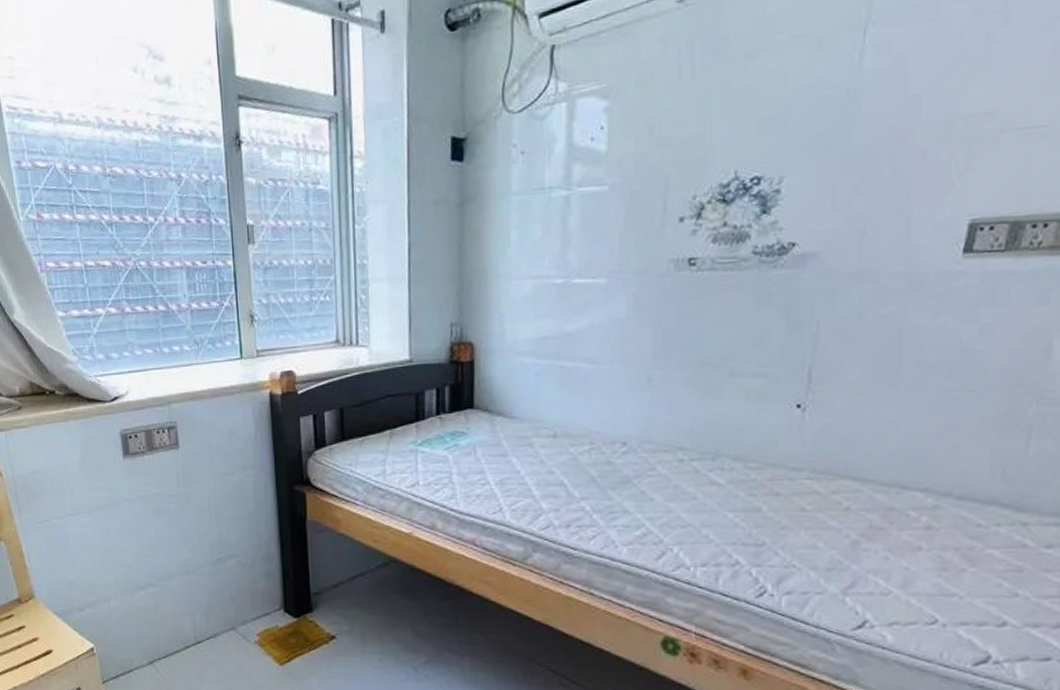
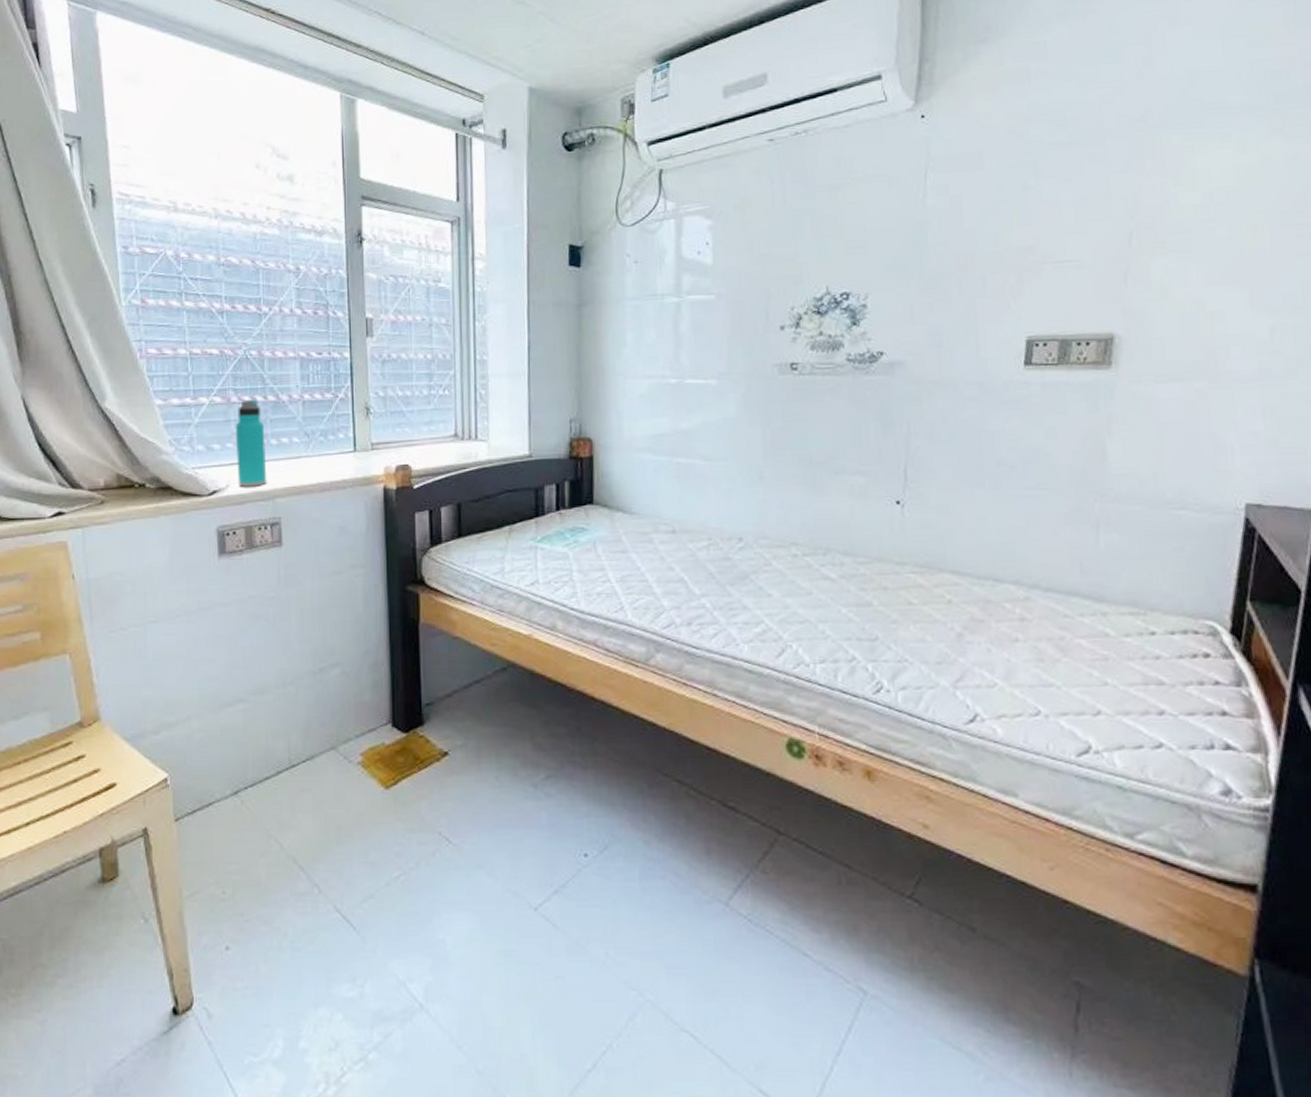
water bottle: none [130,309,162,394] -> present [235,399,267,488]

